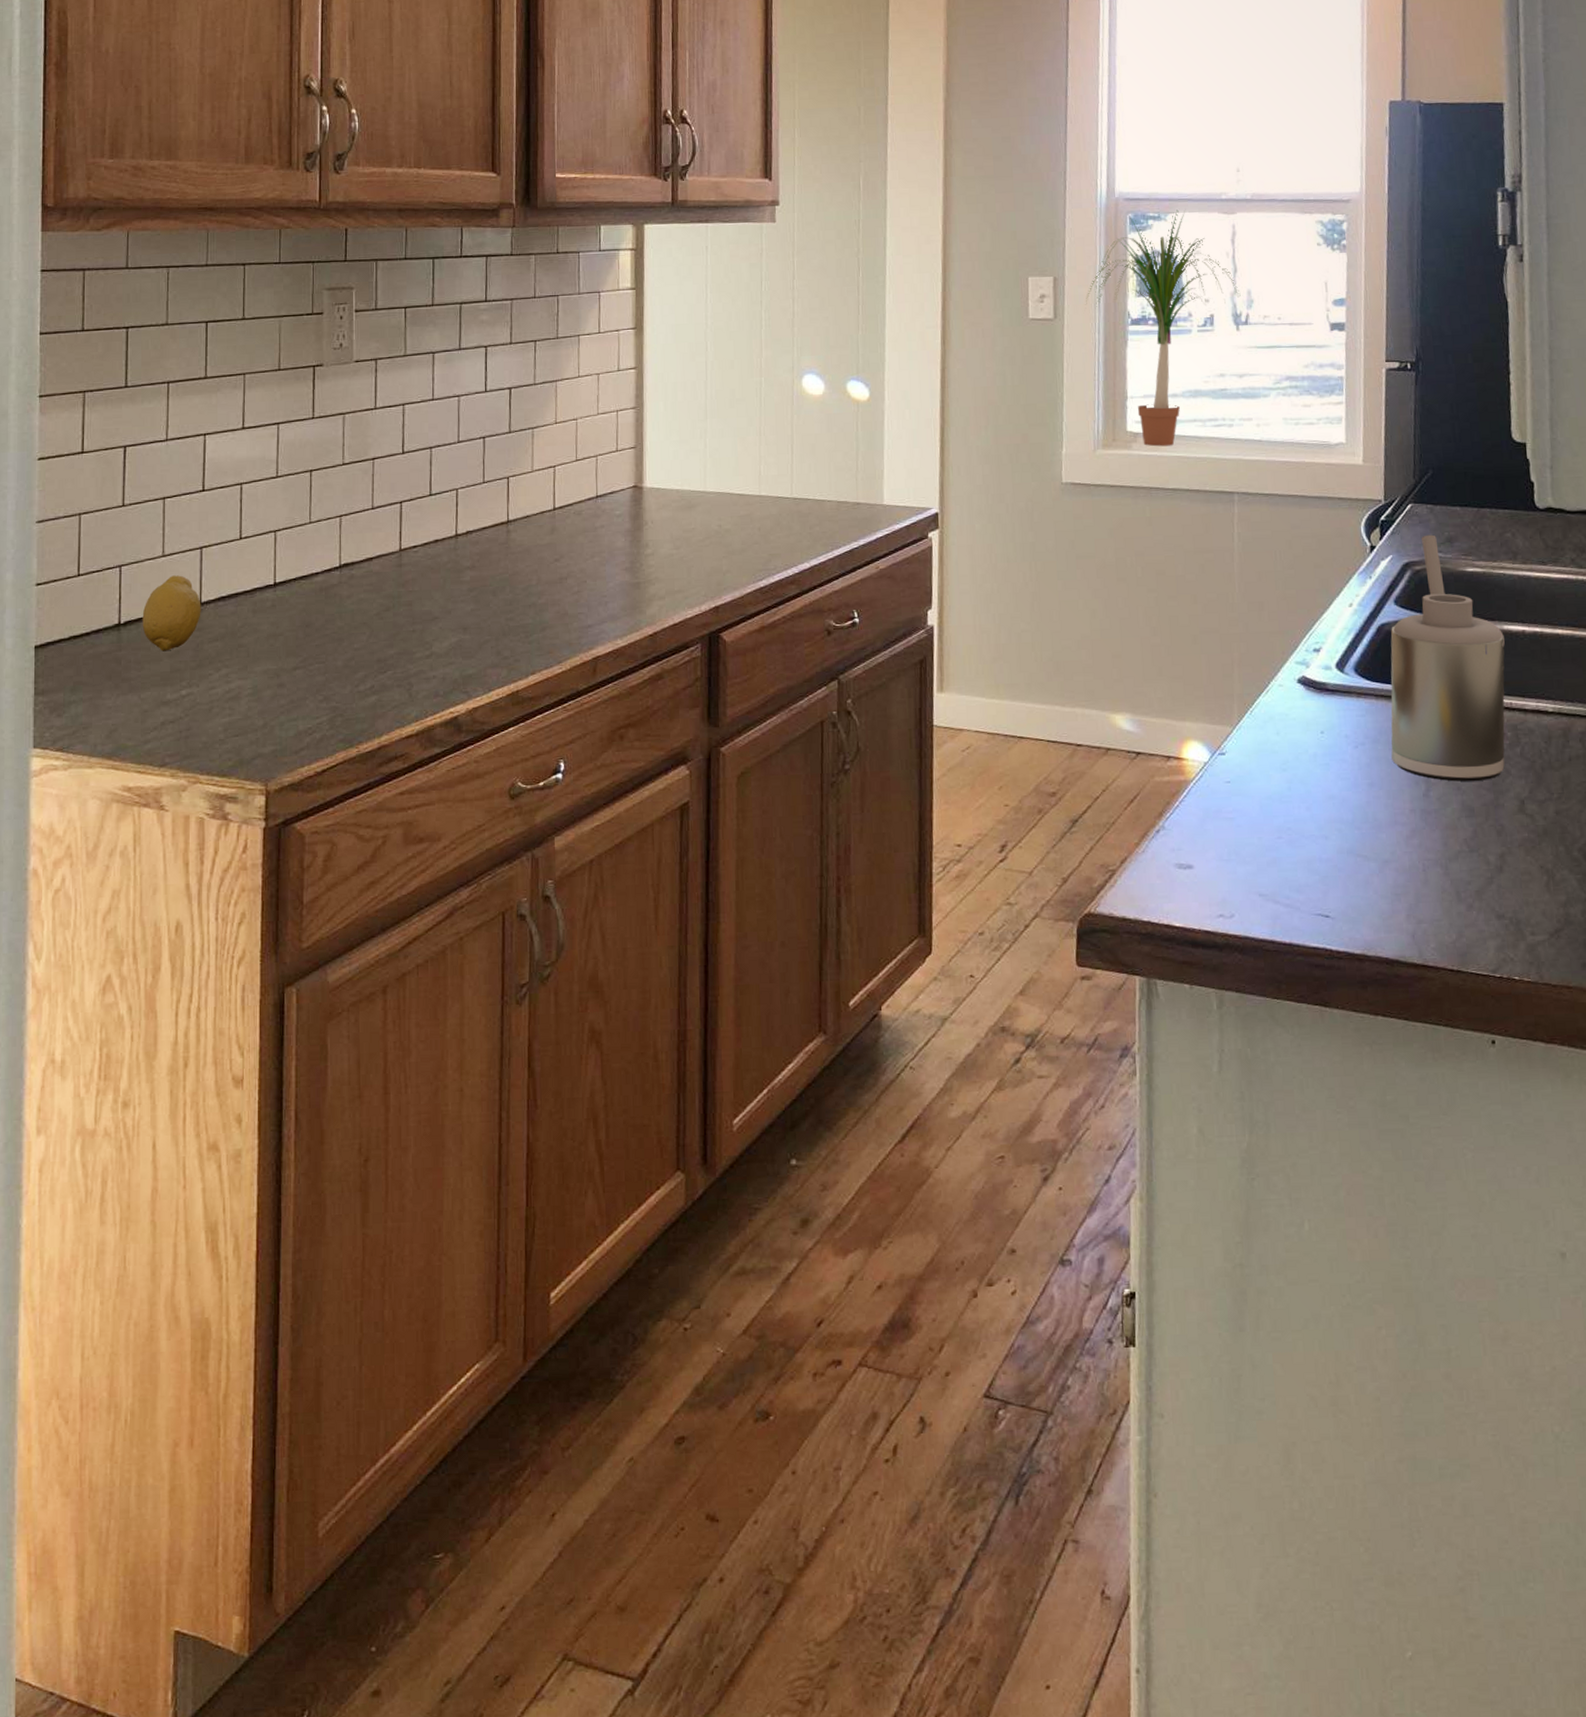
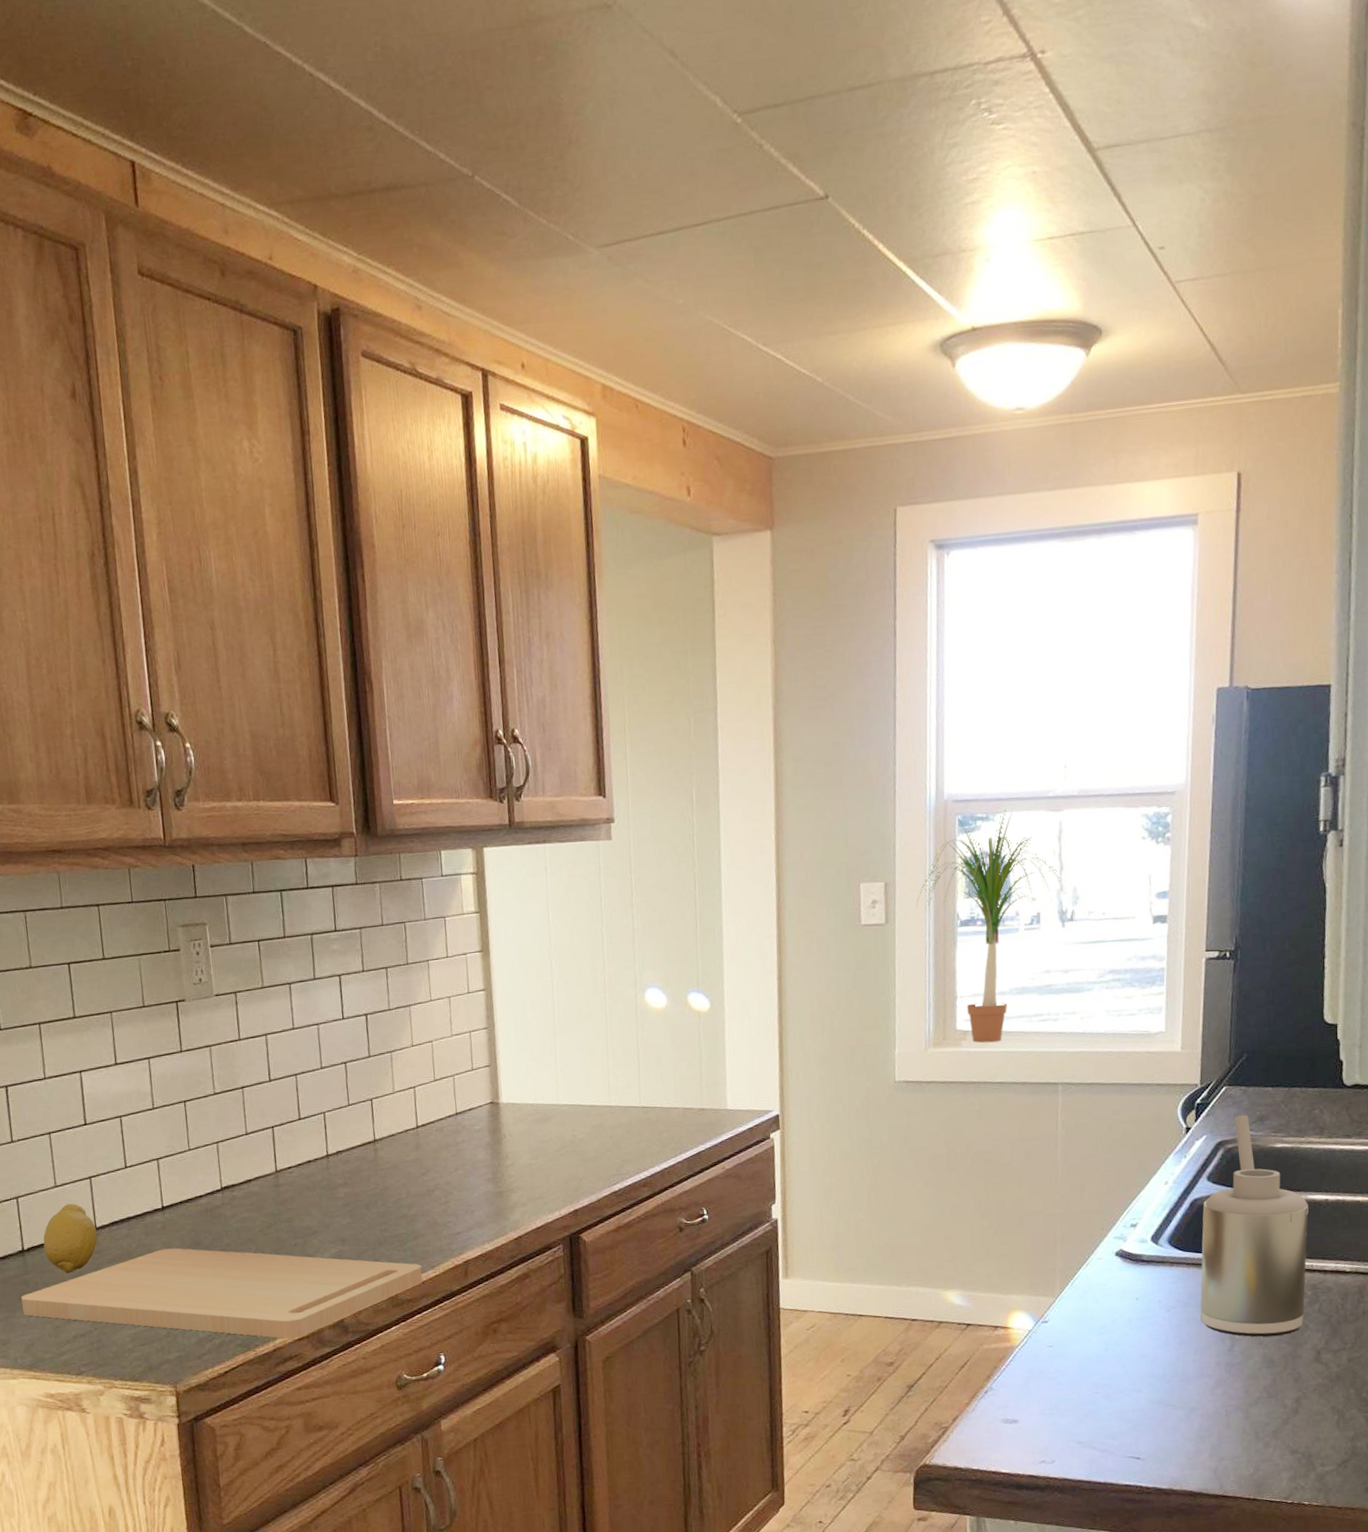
cutting board: none [110,628,547,736] -> present [21,1248,423,1339]

